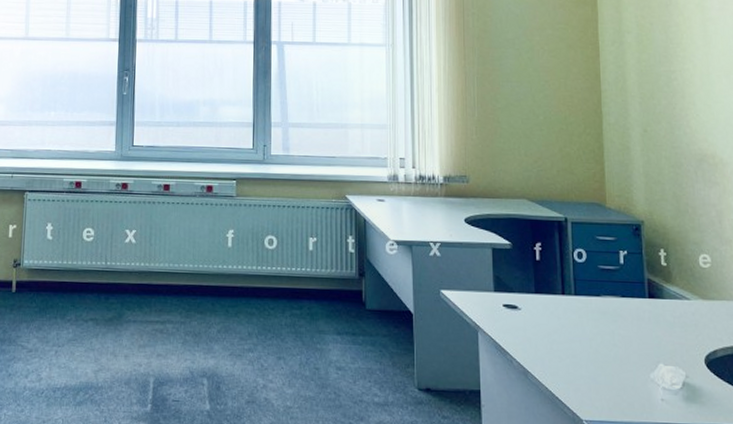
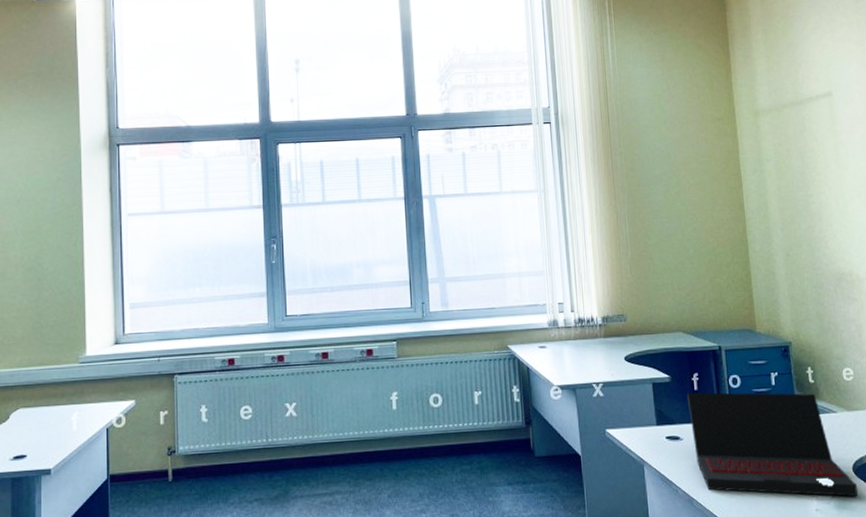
laptop: none [529,261,709,392] -> present [687,392,858,497]

